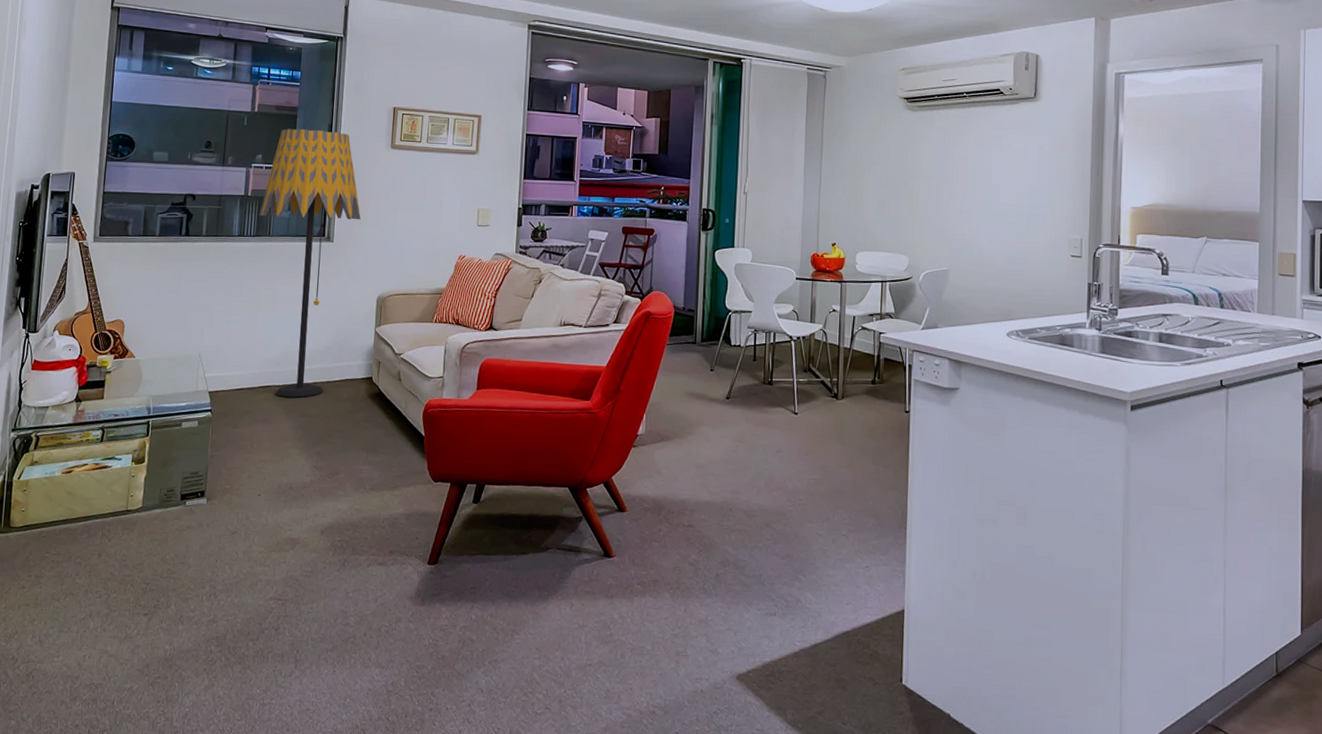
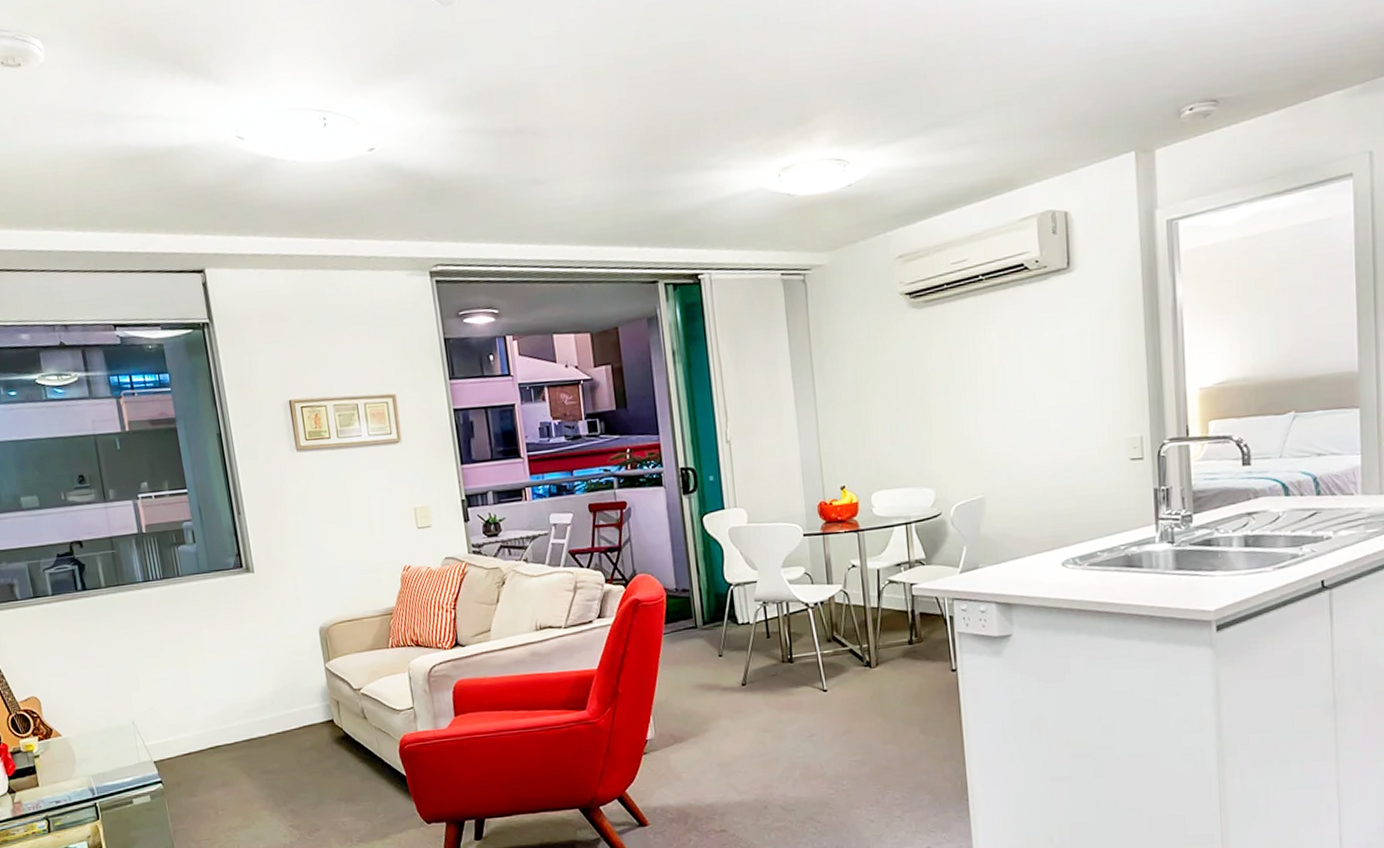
floor lamp: present [259,128,361,398] -> none [160,440,282,756]

